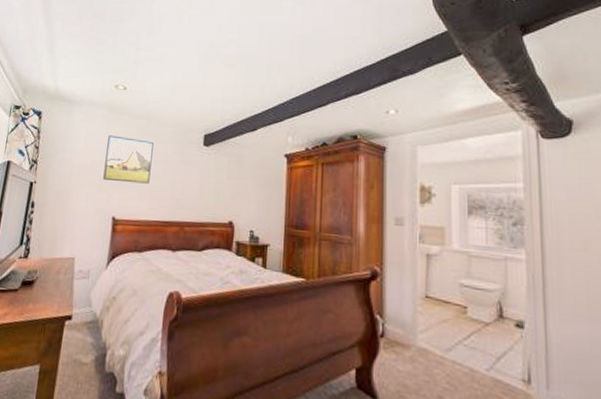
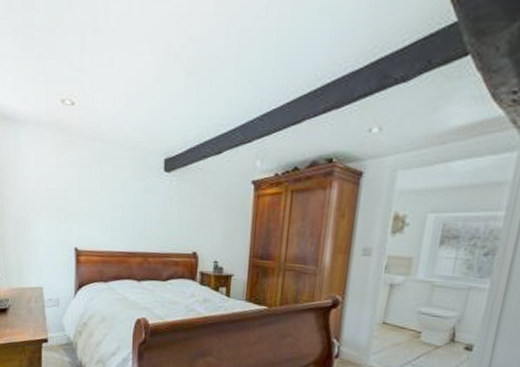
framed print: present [103,135,154,184] -> none [61,160,110,214]

